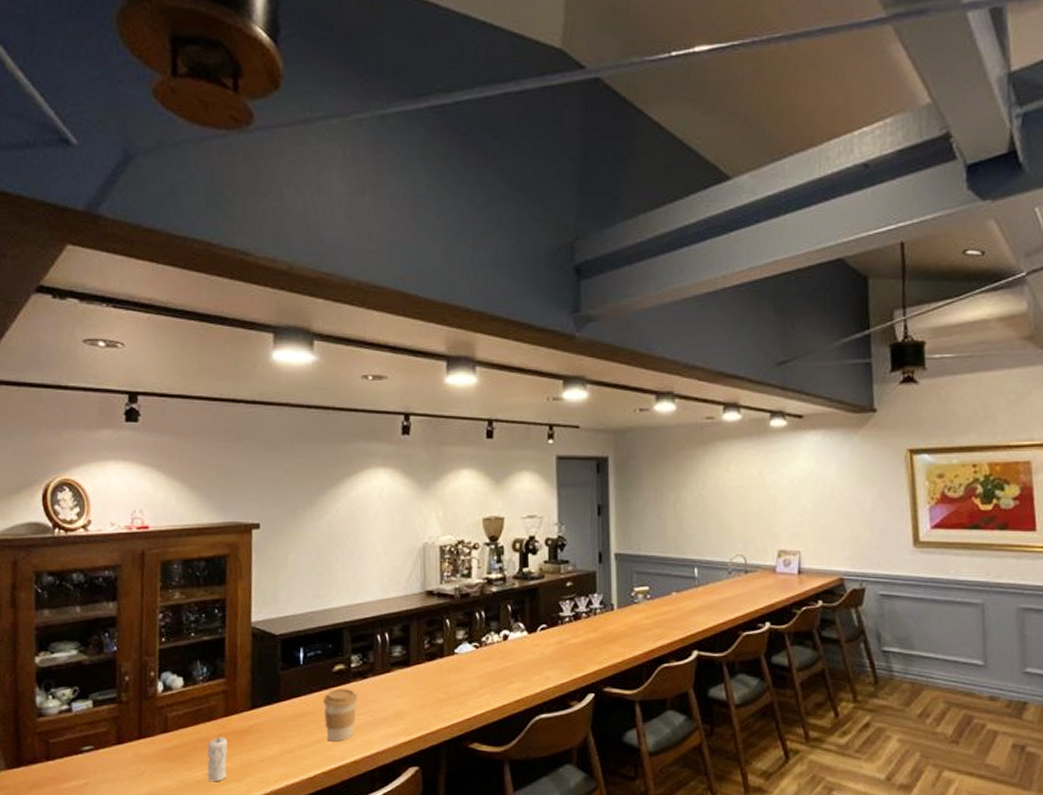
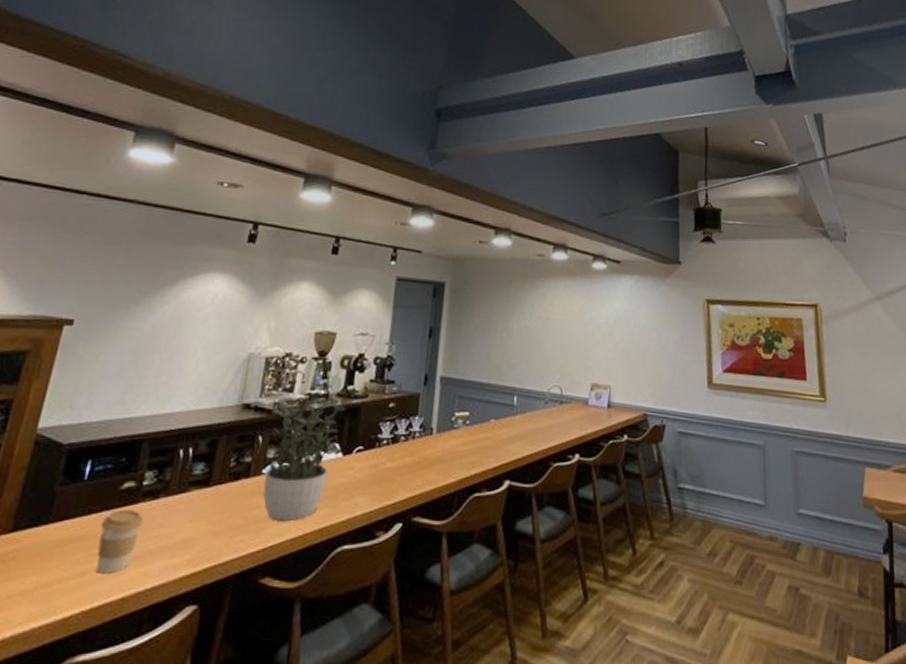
potted plant: none [456,574,523,695] -> present [263,390,345,522]

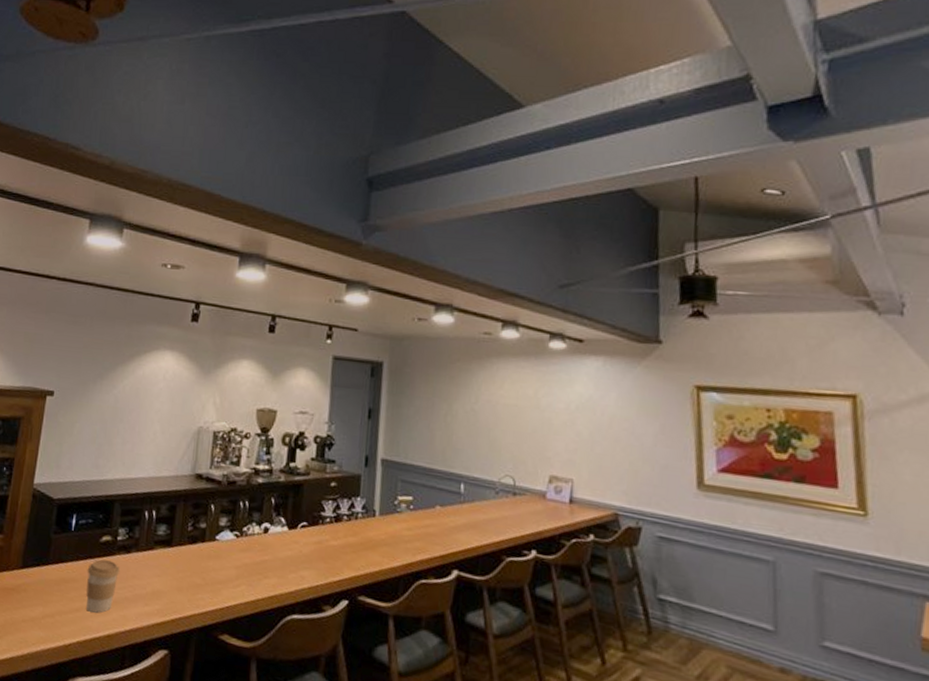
potted plant: present [263,390,345,522] -> none [217,465,288,586]

